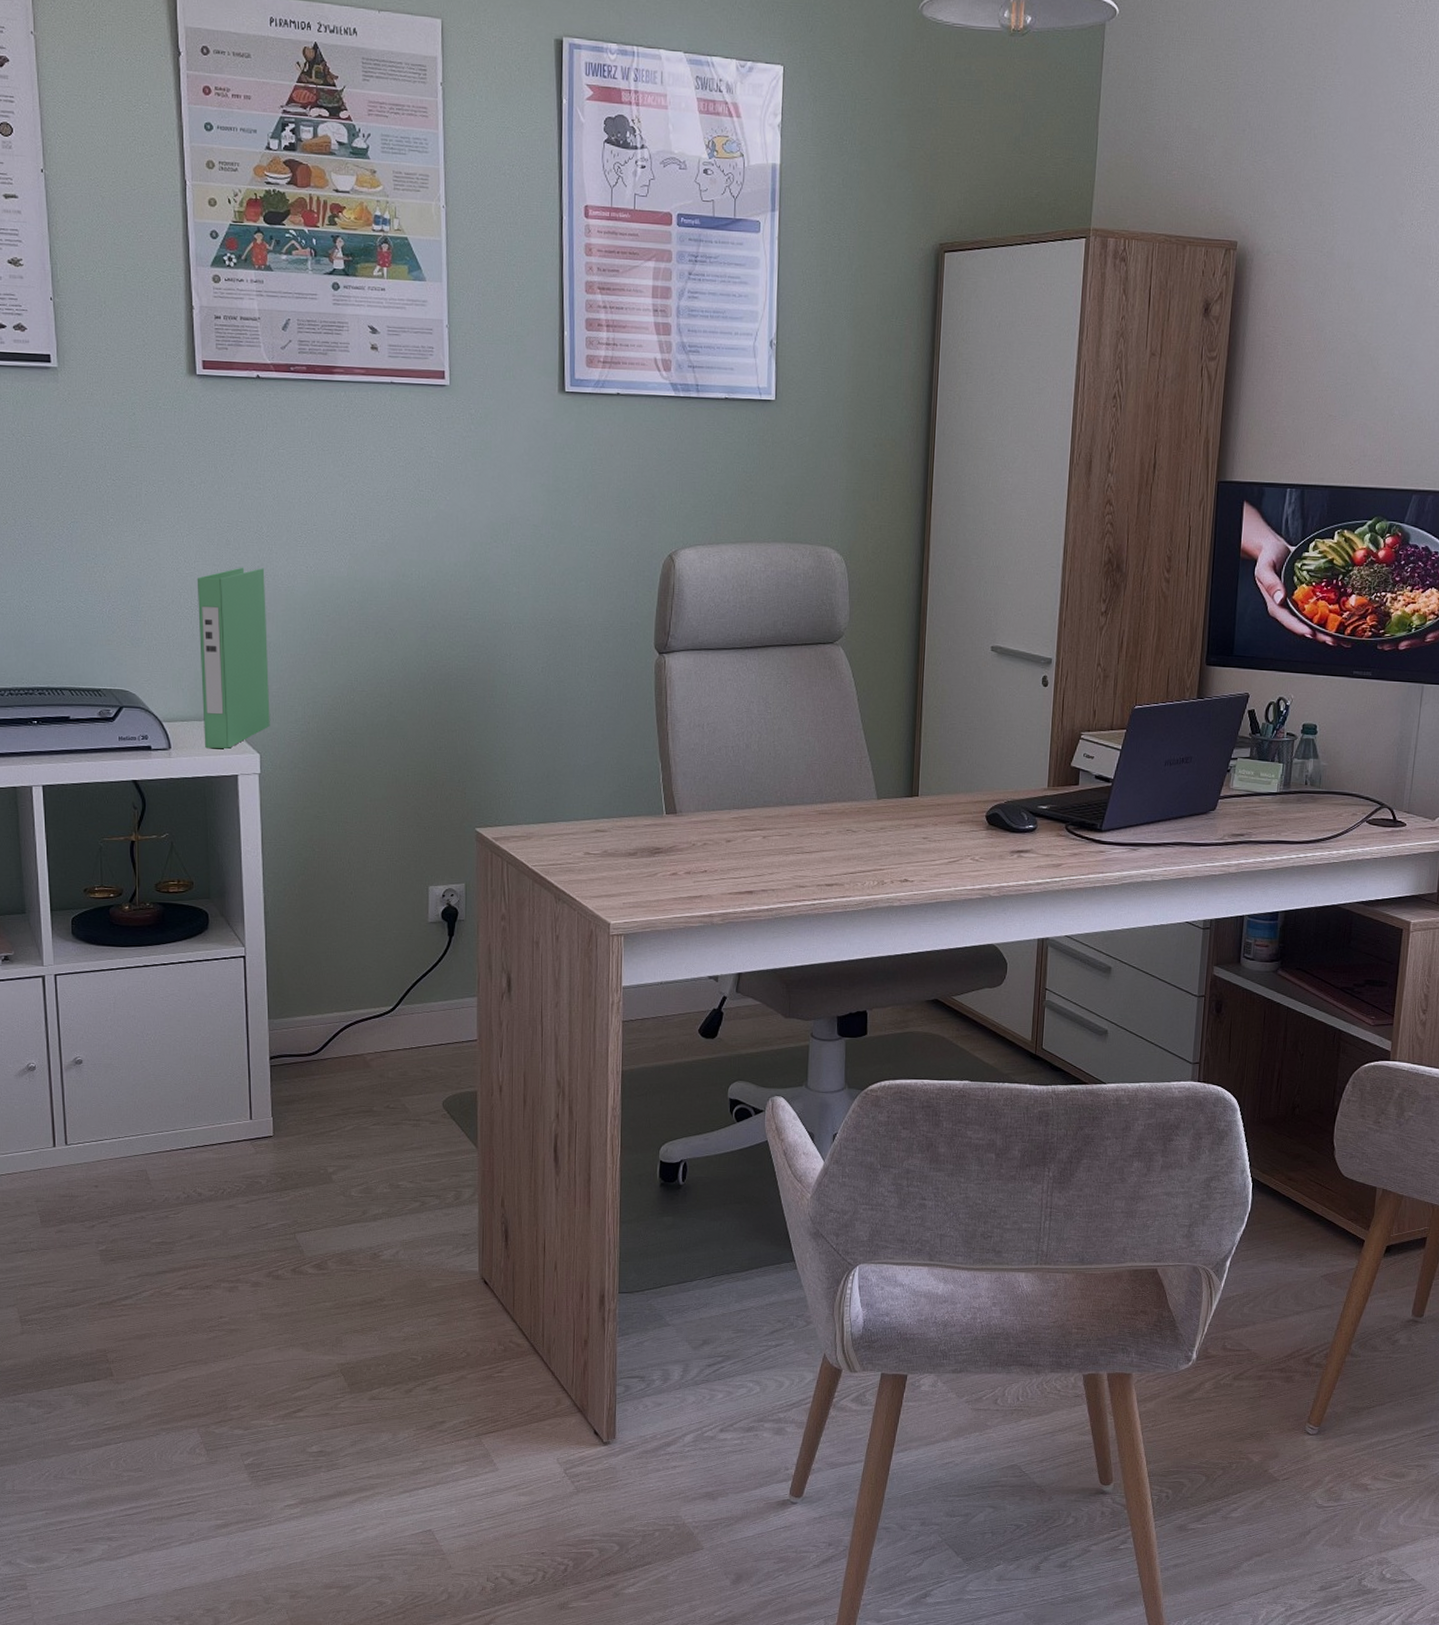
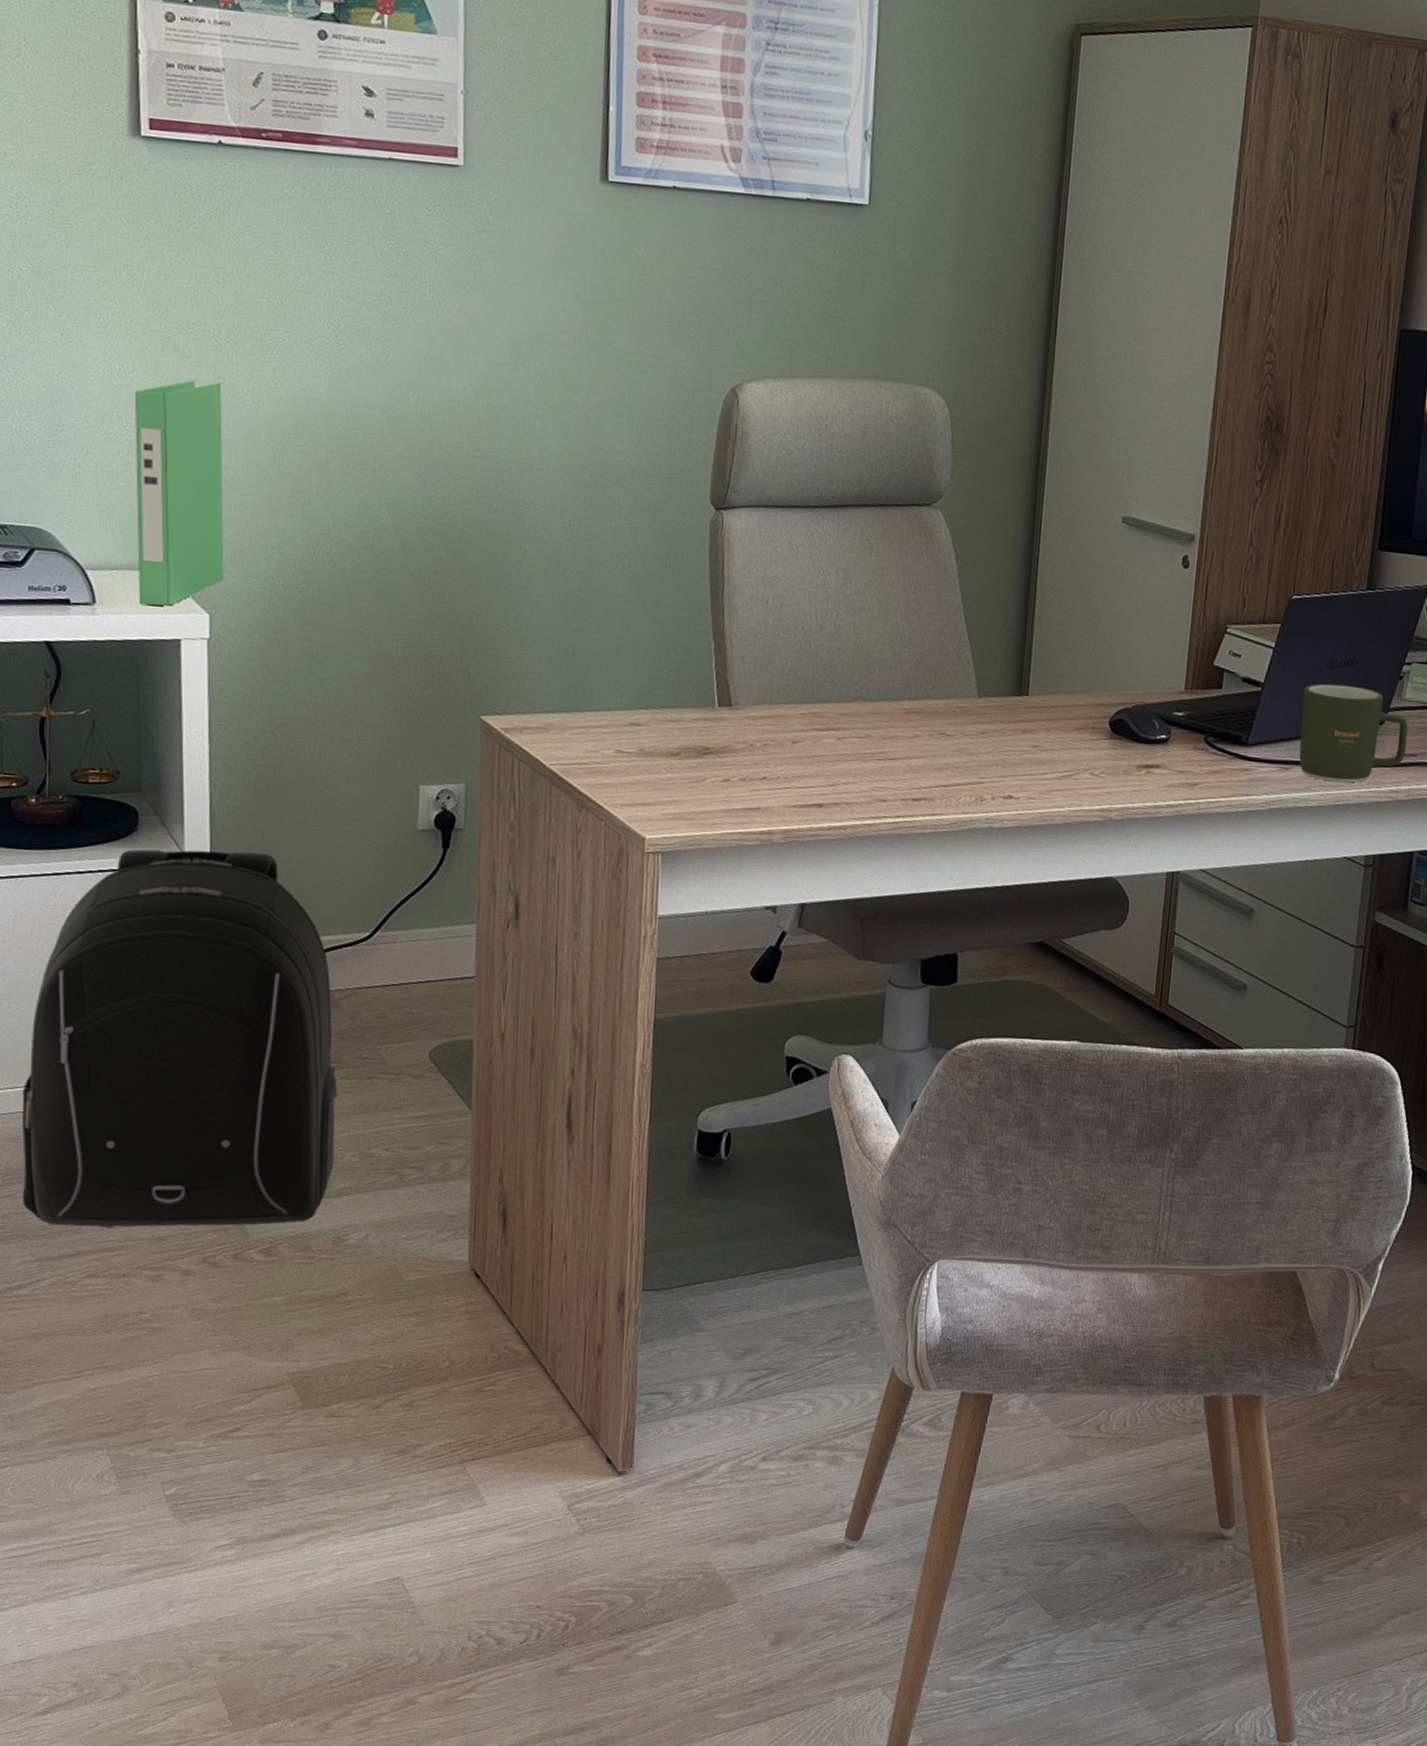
backpack: none [124,943,370,1249] -> present [22,849,337,1228]
mug: none [1145,778,1236,860] -> present [1299,683,1408,783]

